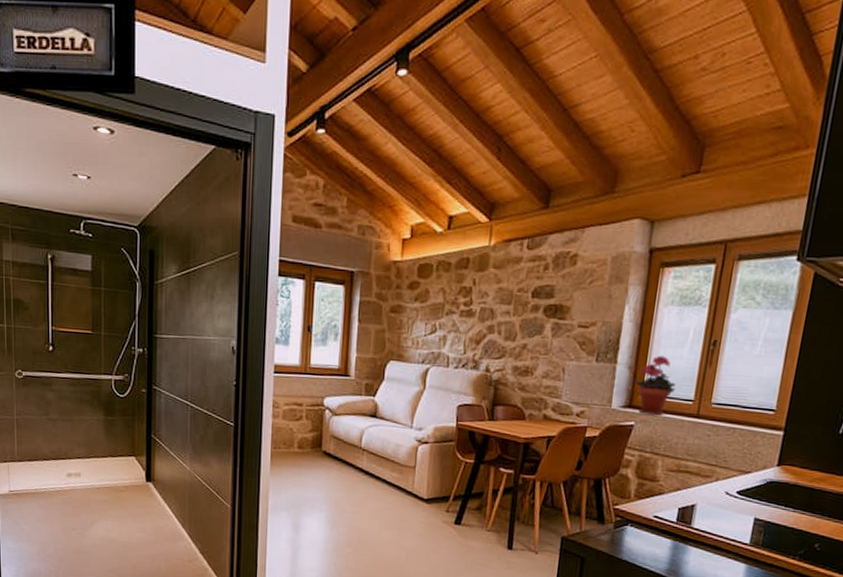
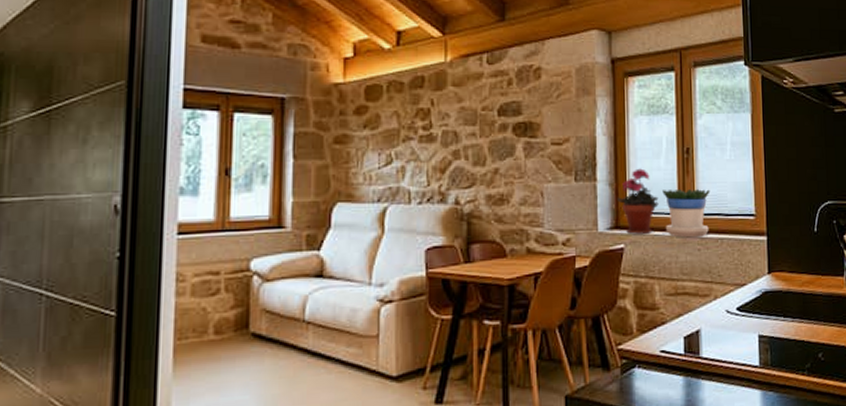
flowerpot: none [678,378,732,425] -> present [662,189,710,238]

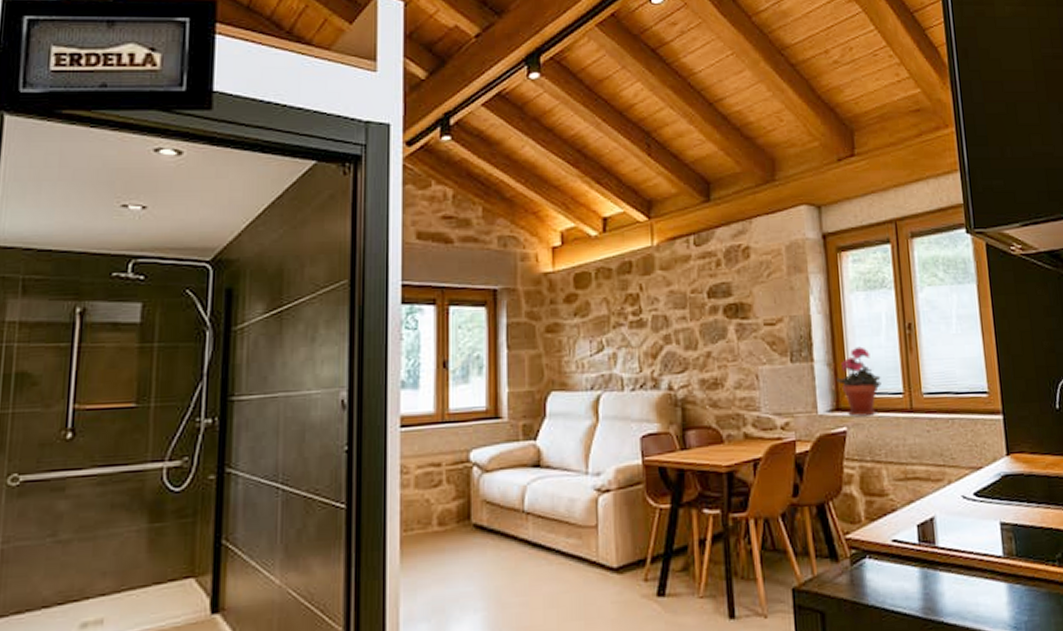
flowerpot: present [662,189,710,238] -> none [885,366,938,419]

